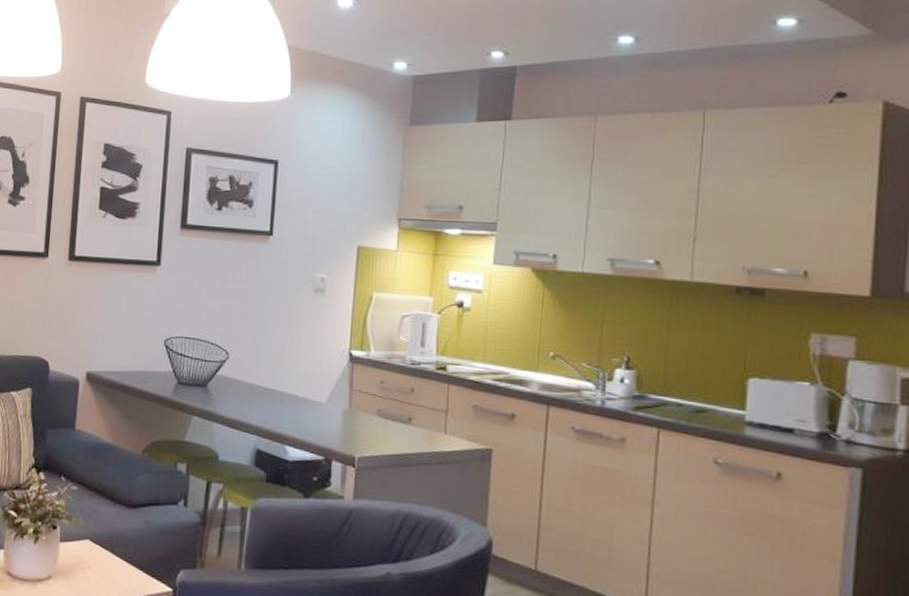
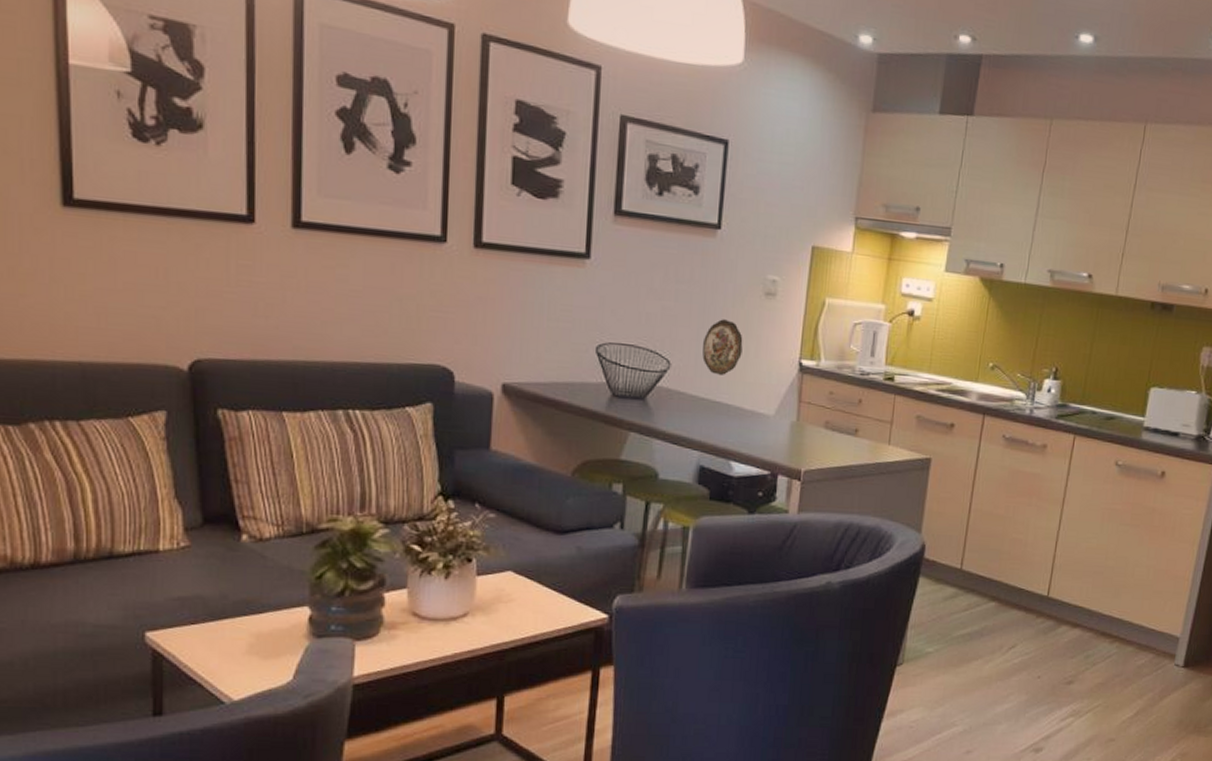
decorative plate: none [258,314,295,365] -> present [702,319,743,375]

